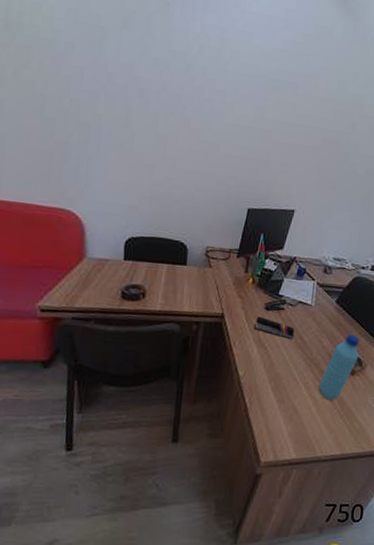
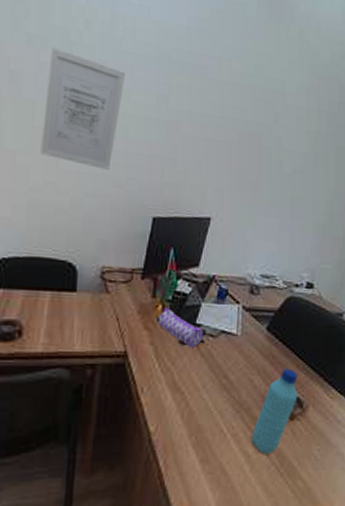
wall art: none [161,69,230,170] -> present [40,47,125,170]
pencil case: none [247,281,285,313] -> present [156,308,204,347]
stapler: present [253,316,295,340] -> none [166,353,218,381]

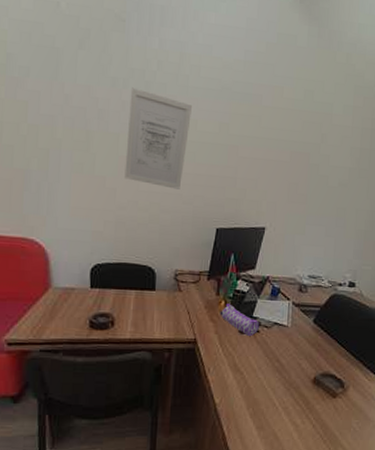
water bottle: present [251,368,298,454] -> none [299,354,340,425]

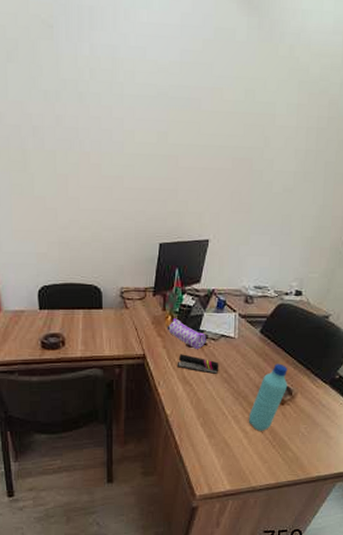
wall art: present [124,87,192,189] -> none [64,100,128,205]
stapler: none [228,340,271,364] -> present [177,354,219,375]
water bottle: none [299,354,340,425] -> present [248,363,288,431]

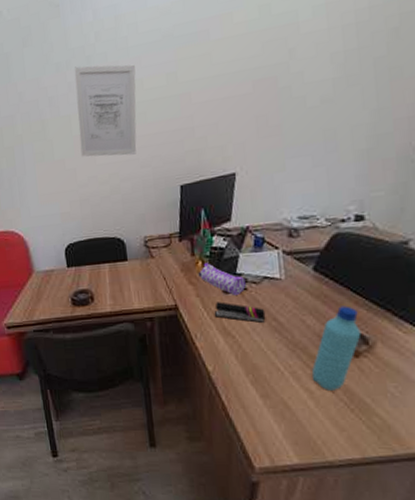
wall art: none [64,100,128,205] -> present [74,64,137,157]

